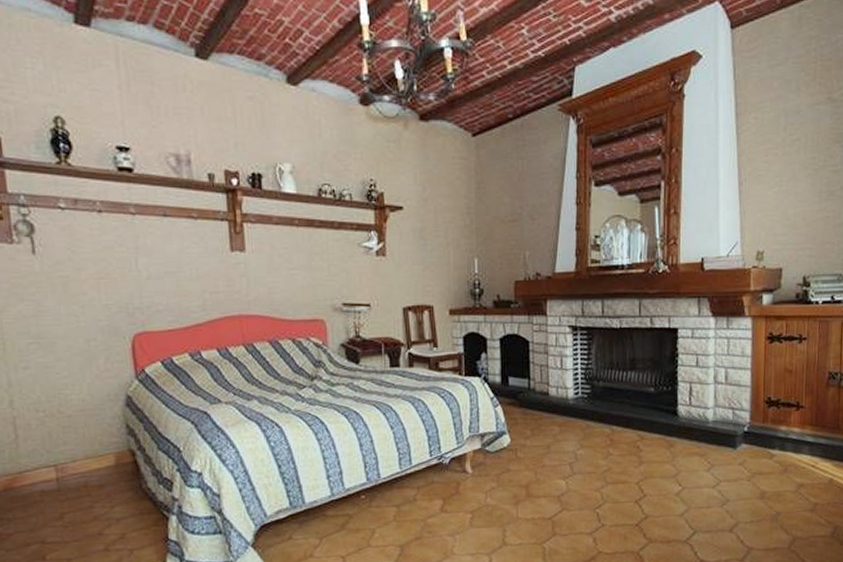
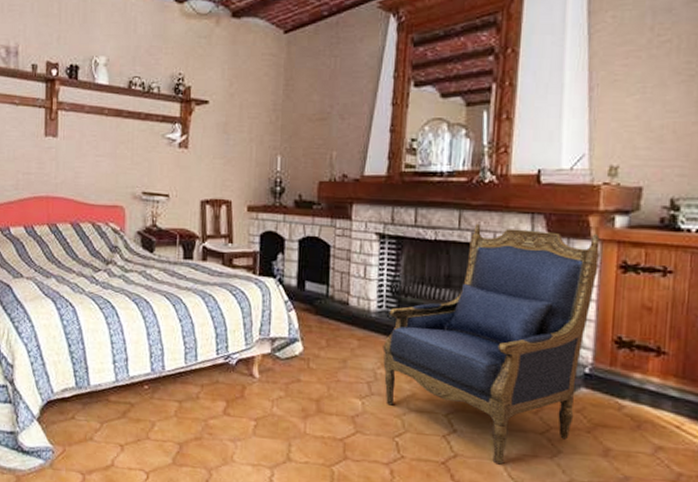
armchair: none [581,309,752,519] -> present [382,223,600,465]

